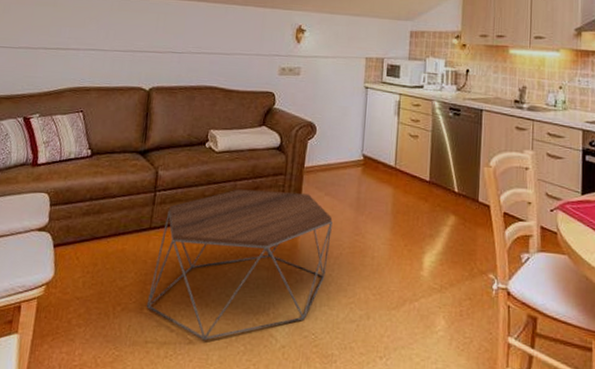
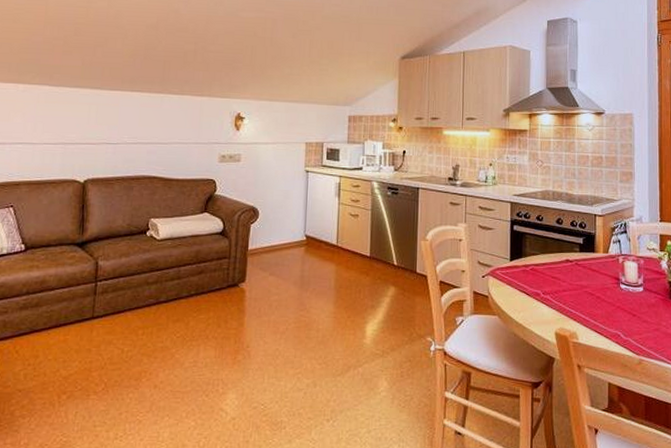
coffee table: present [146,189,333,341] -> none [93,274,278,420]

